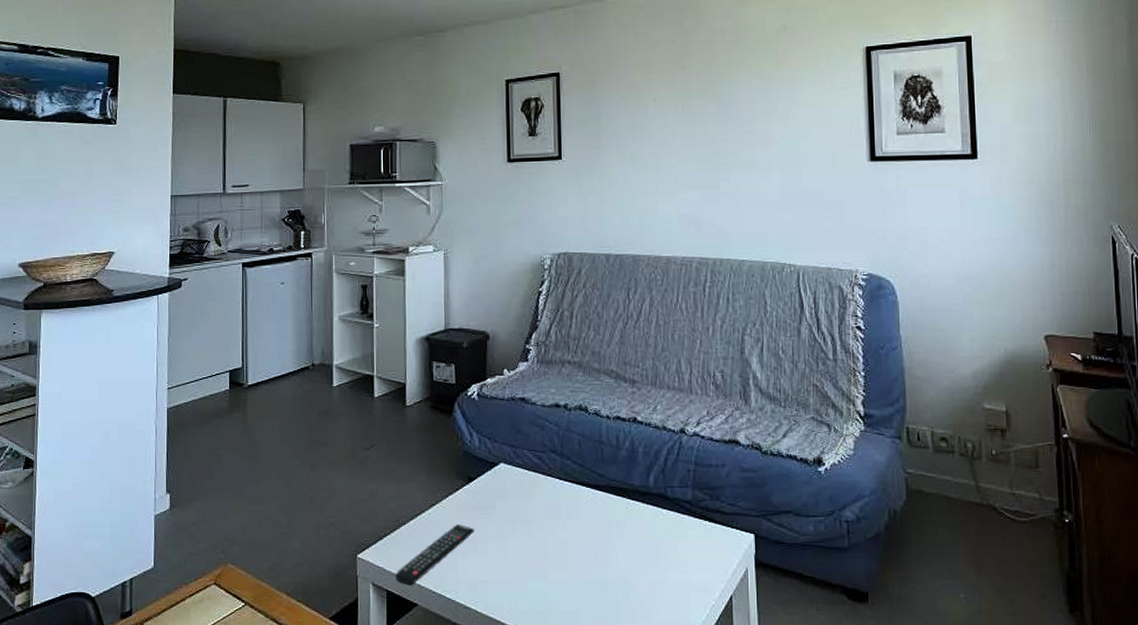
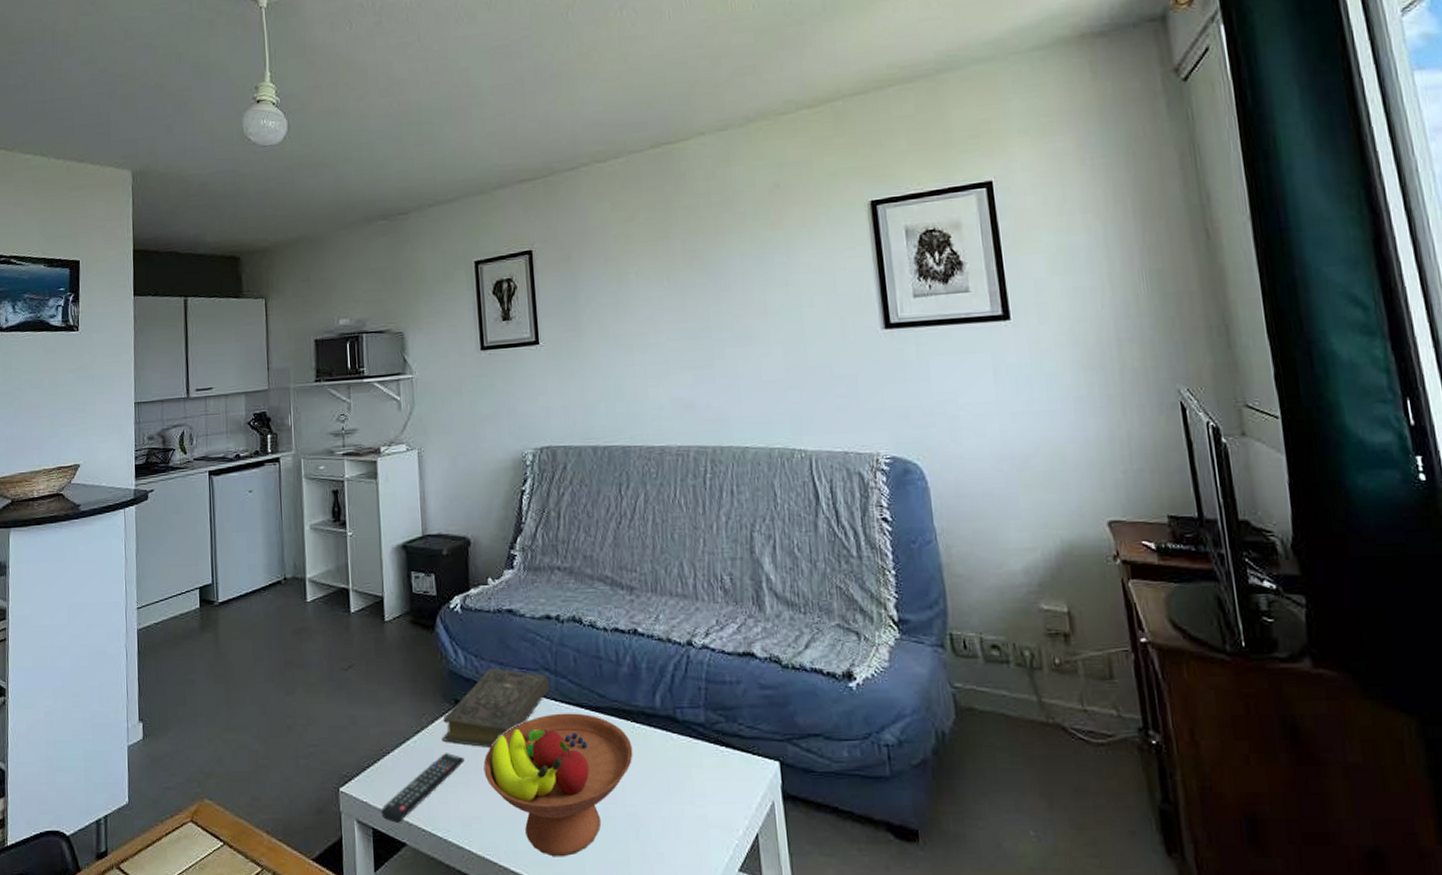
book: none [454,449,556,521] -> present [441,667,550,748]
fruit bowl: none [492,490,627,615] -> present [483,713,633,856]

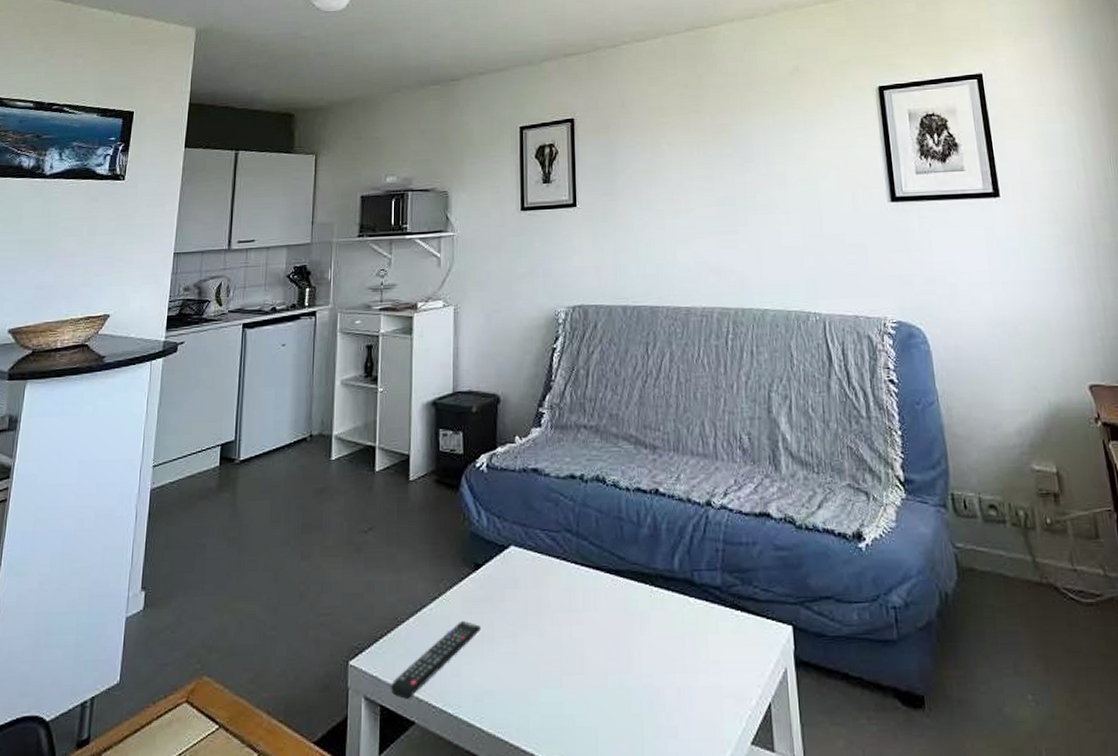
book: present [441,667,550,748] -> none [459,529,571,616]
fruit bowl: present [483,713,633,856] -> none [500,577,650,732]

